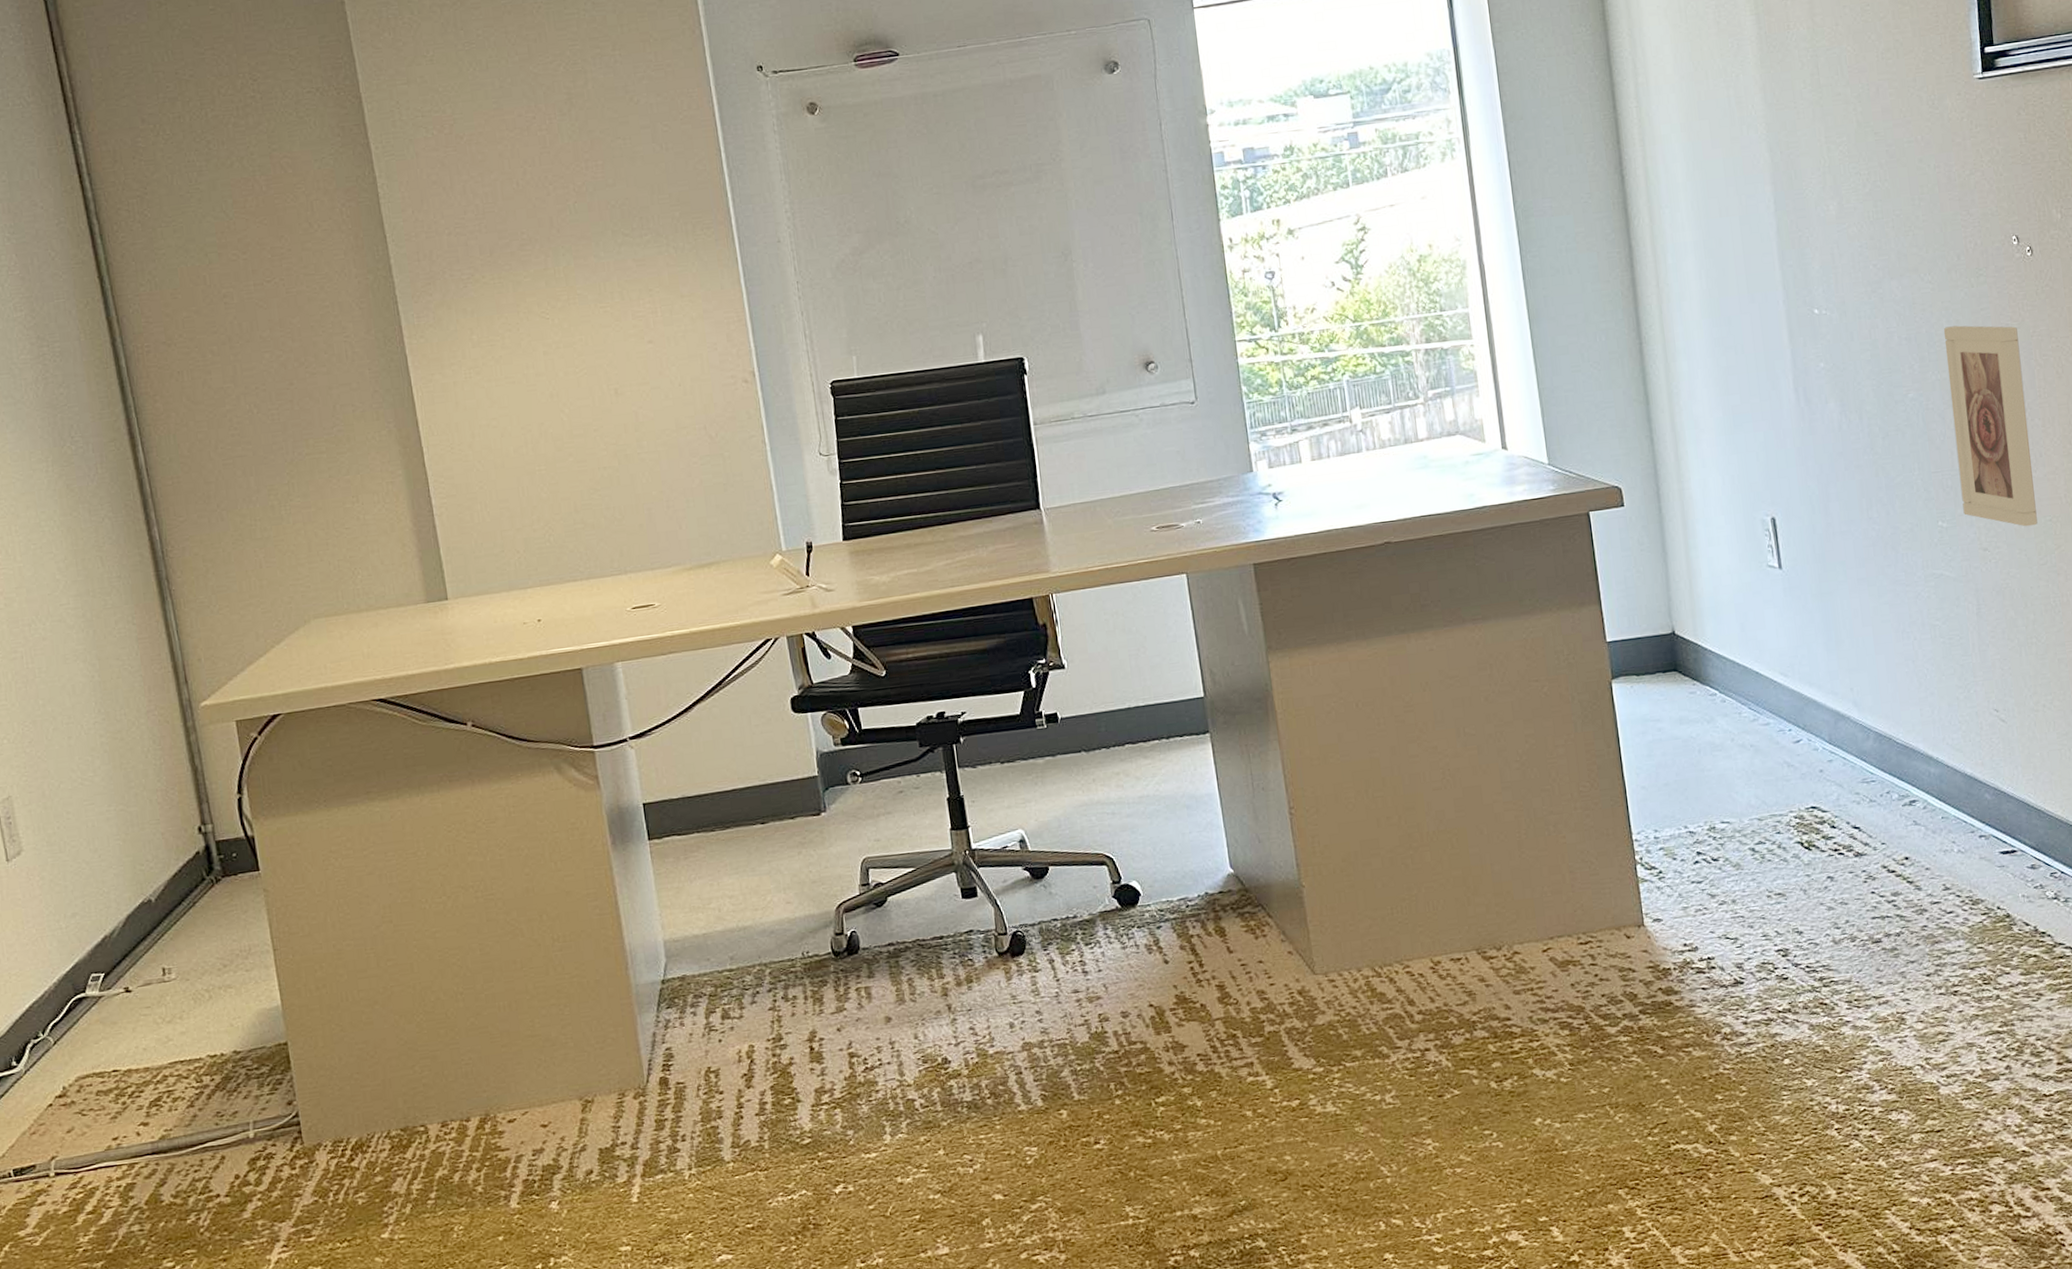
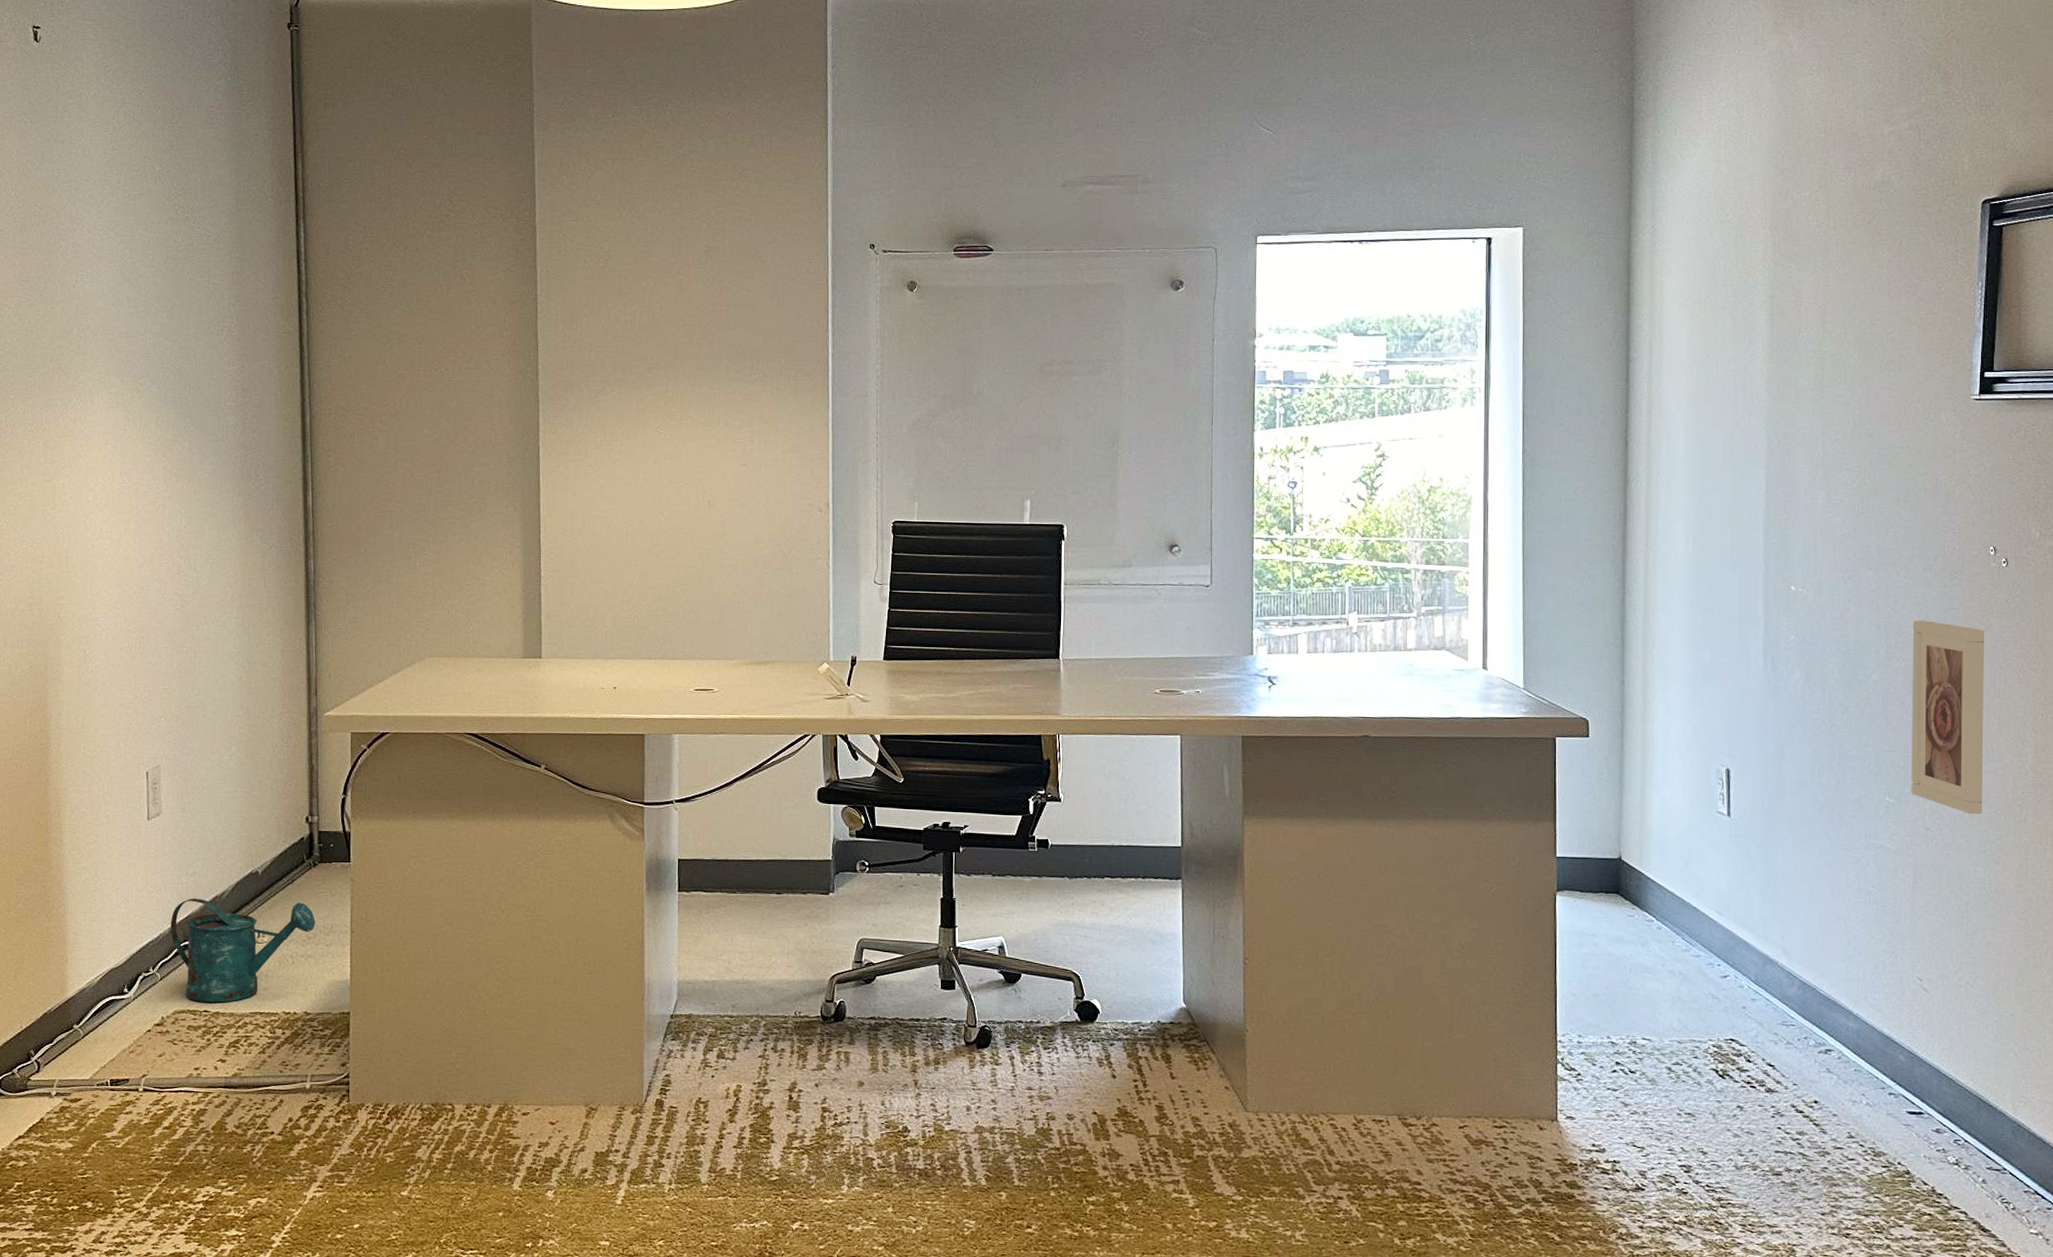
watering can: none [55,926,230,1062] -> present [170,898,315,1003]

